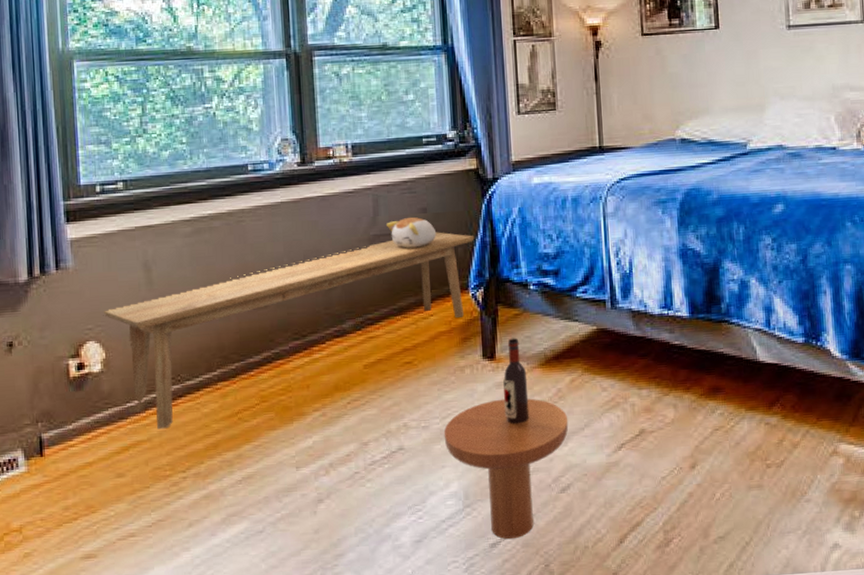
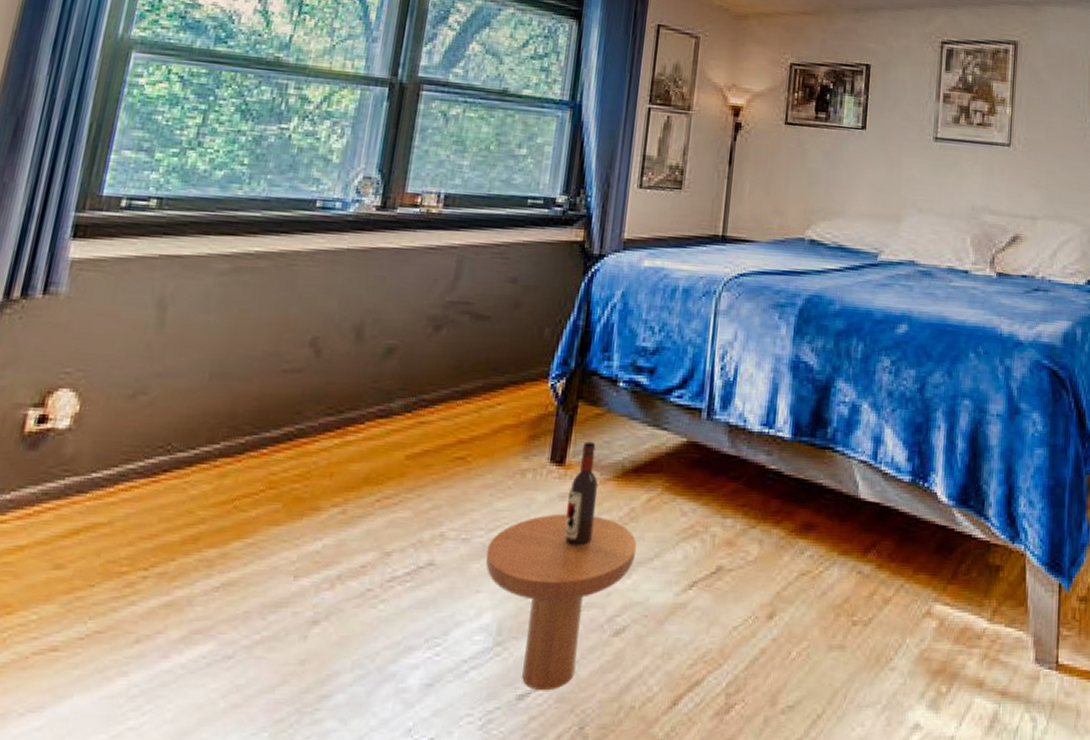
bench: present [103,232,475,429] -> none [89,307,566,511]
plush toy: present [386,216,437,248] -> none [467,285,524,323]

